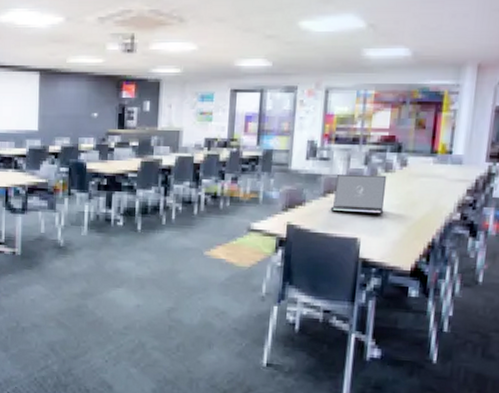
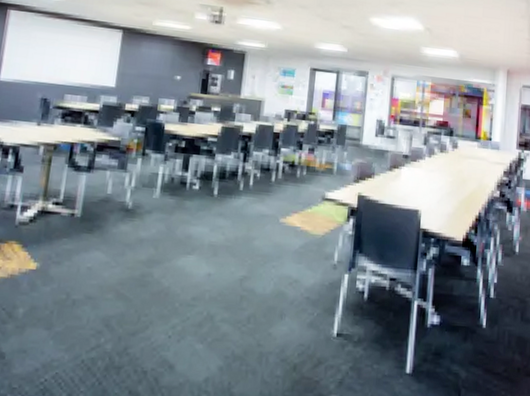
laptop: present [330,174,387,214] -> none [396,152,442,189]

